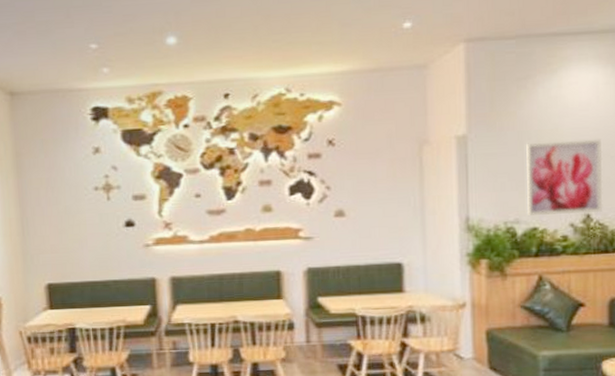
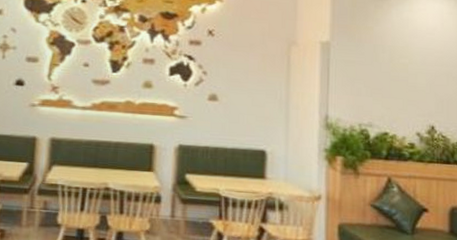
wall art: present [526,139,603,215] -> none [380,56,446,126]

